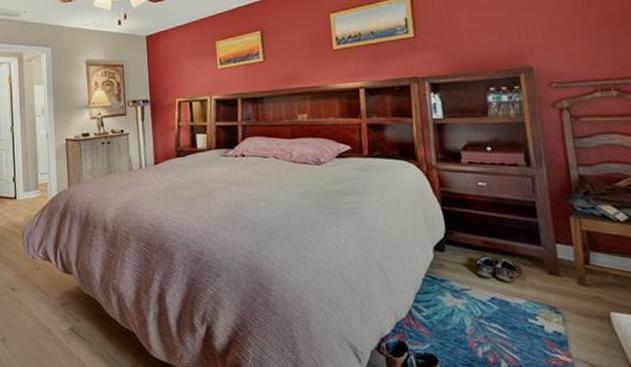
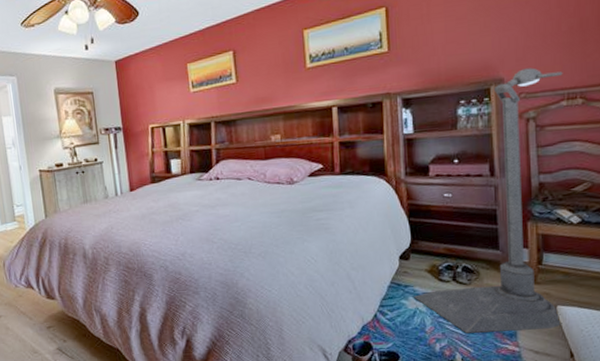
street lamp: none [451,58,618,338] -> present [414,68,563,333]

